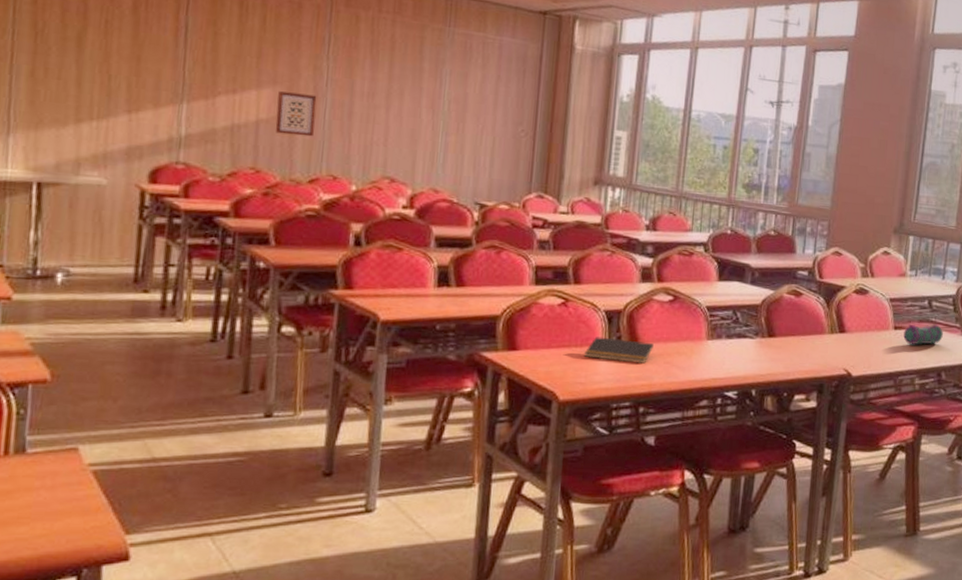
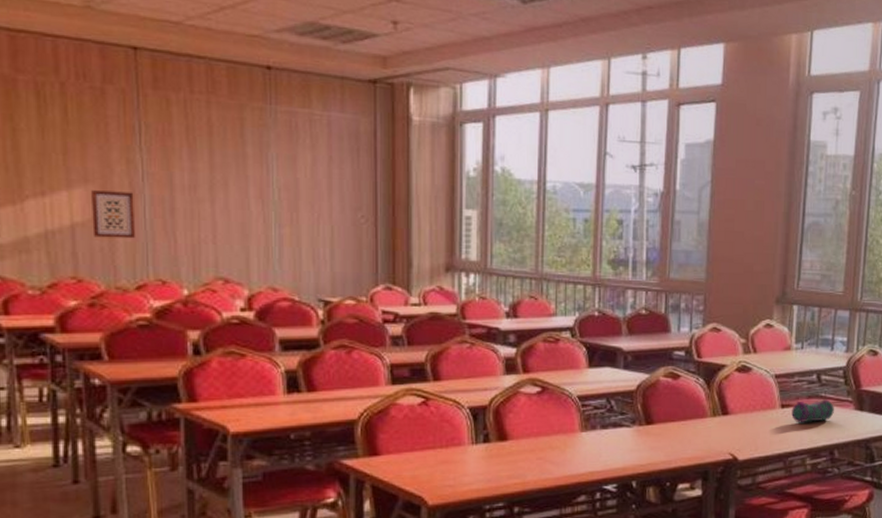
notepad: present [583,337,654,364] -> none [450,436,524,461]

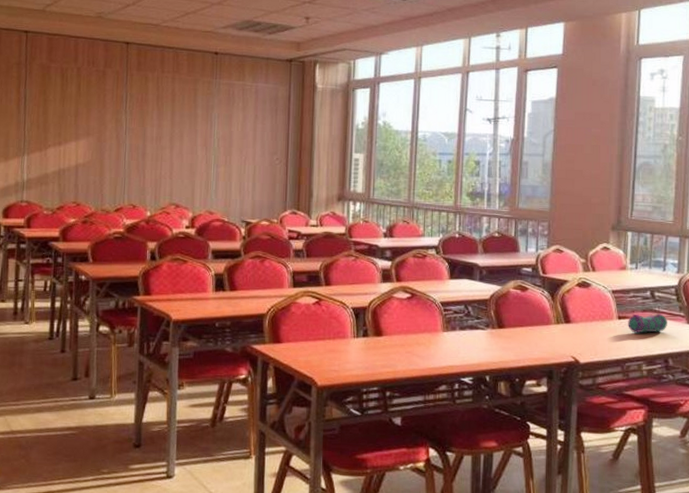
wall art: present [91,190,135,239] -> none [89,141,119,175]

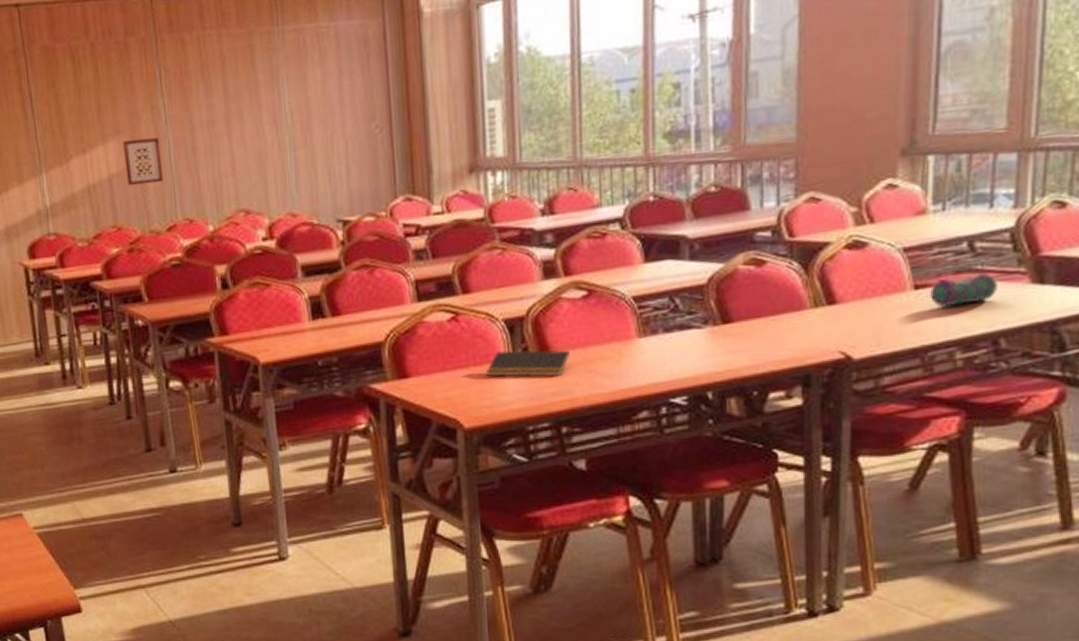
wall art: none [89,141,119,175] -> present [123,137,163,186]
notepad: none [336,330,396,353] -> present [485,350,570,377]

